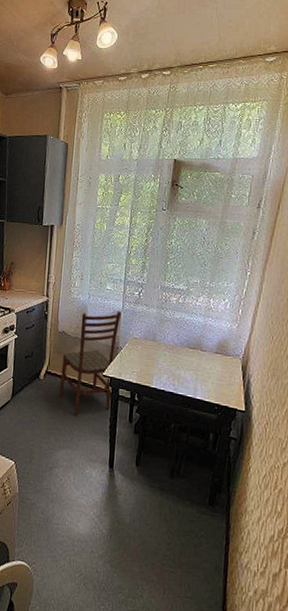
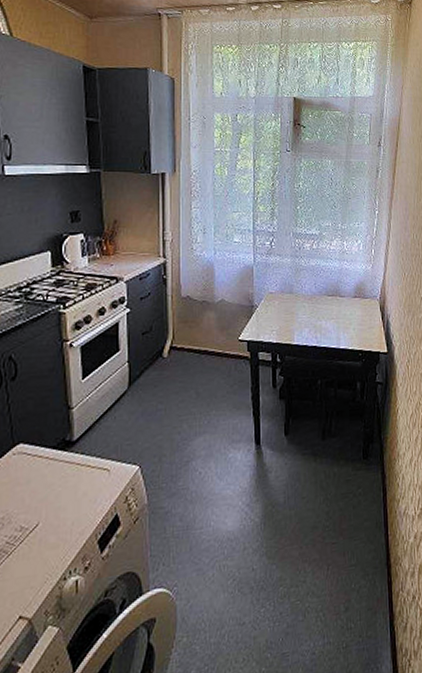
dining chair: present [59,311,122,416] -> none [189,265,253,393]

